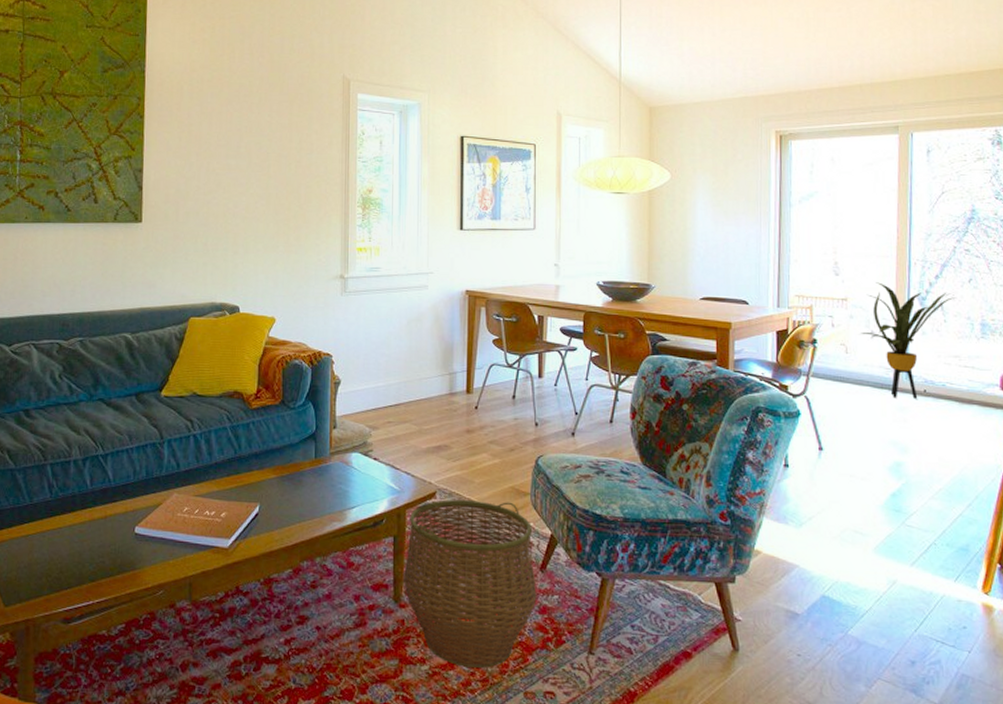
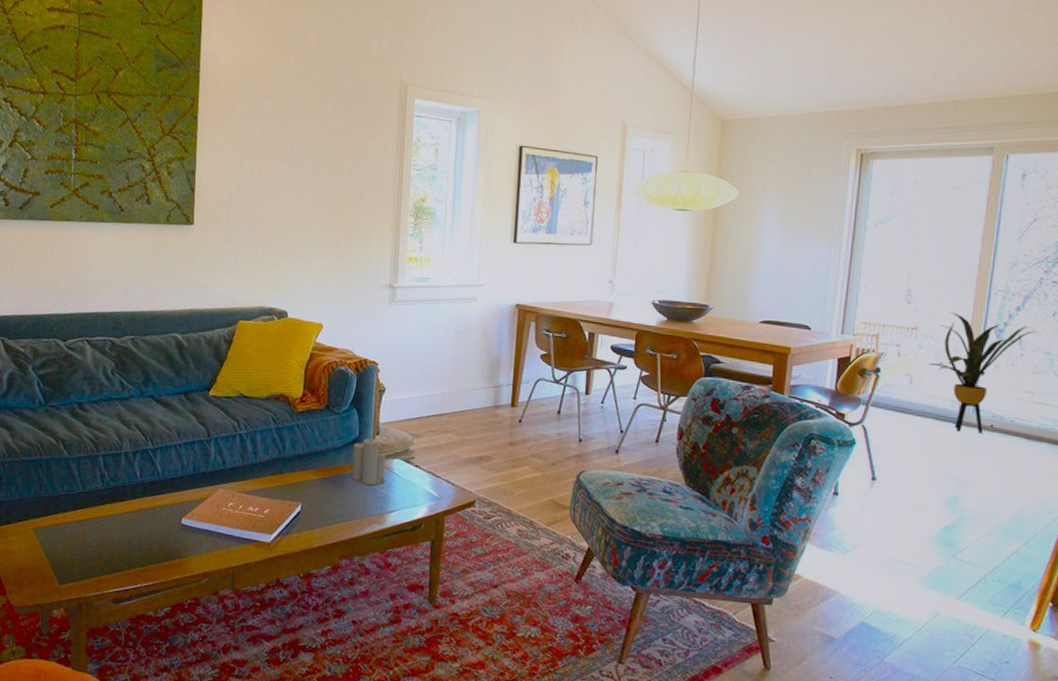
candle: none [310,430,344,482] -> present [352,436,386,486]
basket: present [402,500,537,668] -> none [438,508,570,669]

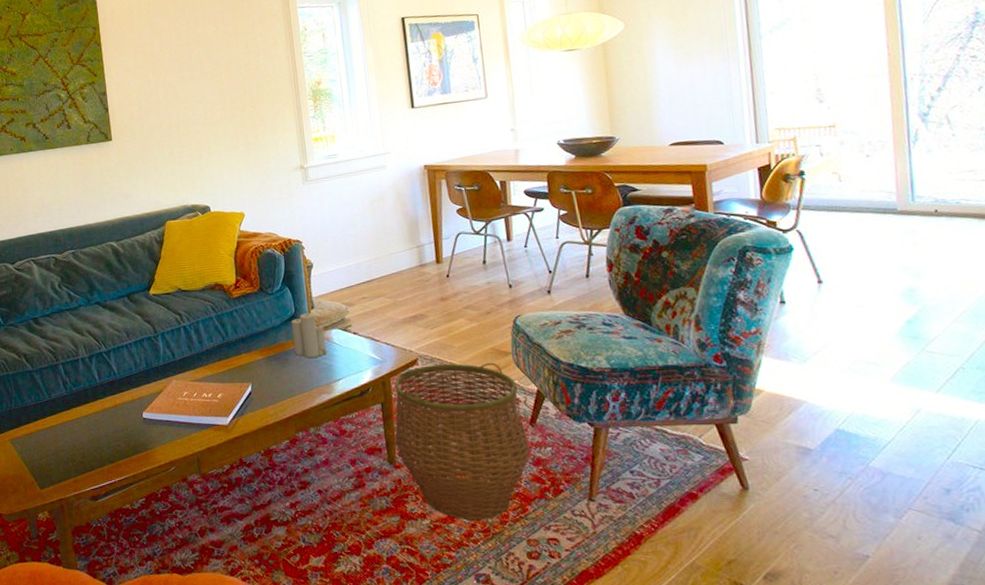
basket: none [438,508,570,669] -> present [394,362,530,519]
house plant: present [928,312,1037,434] -> none [854,103,964,222]

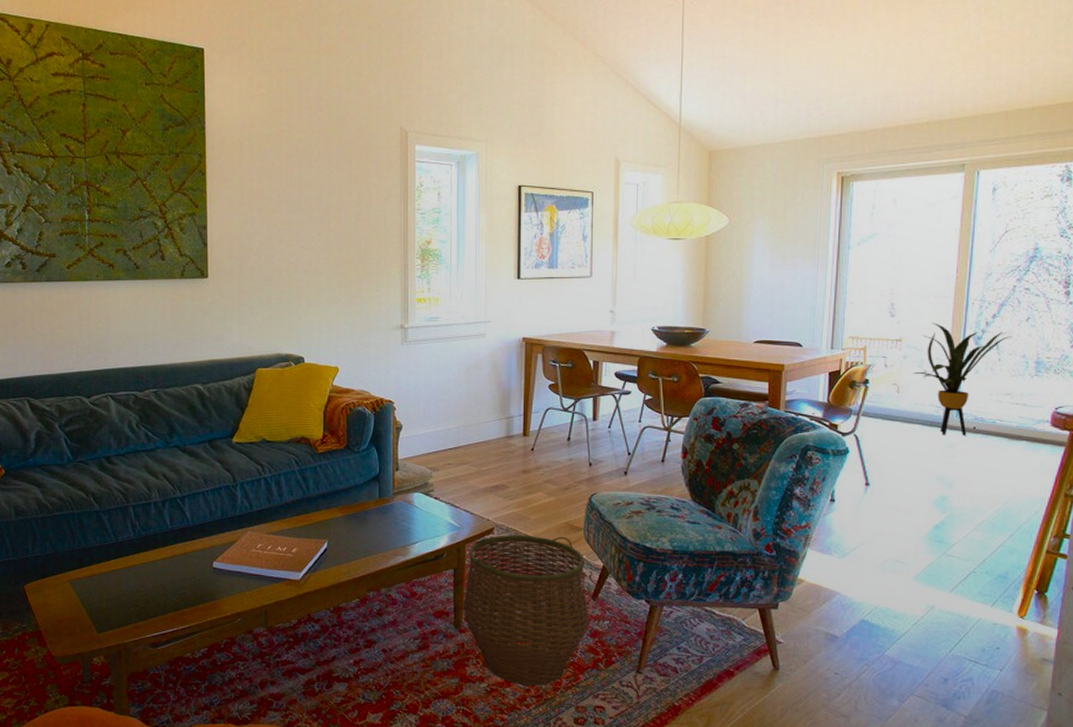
candle: present [292,311,328,359] -> none [375,472,407,520]
house plant: none [854,103,964,222] -> present [913,323,1012,436]

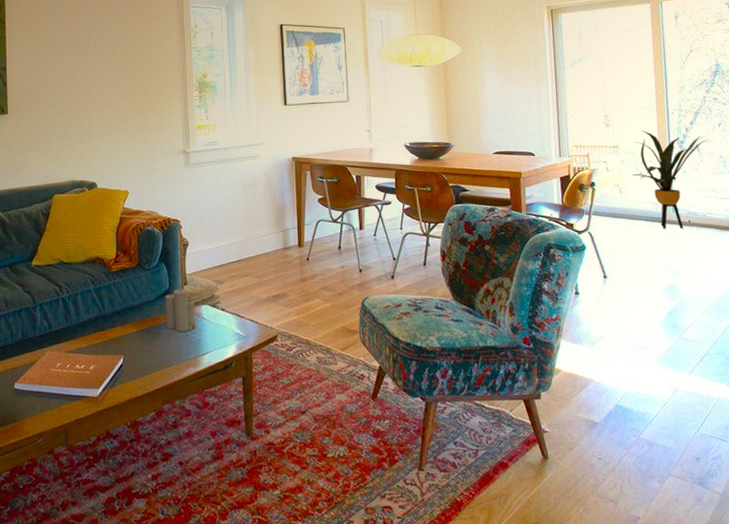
candle: none [375,472,407,520] -> present [166,287,197,333]
basket: present [462,535,589,685] -> none [252,340,371,489]

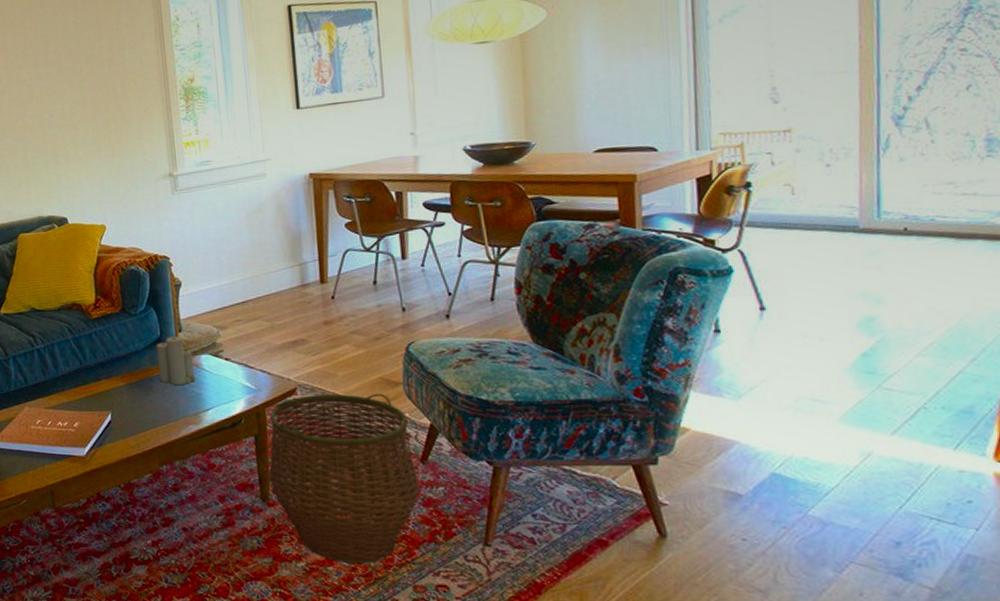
basket: none [252,340,371,489] -> present [268,393,420,563]
house plant: present [631,130,709,229] -> none [812,105,948,242]

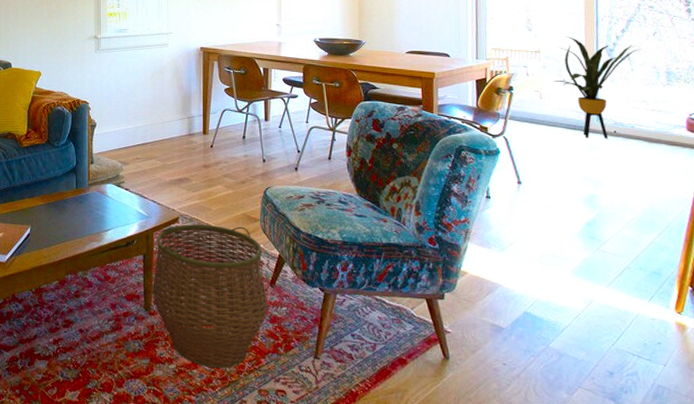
candle: present [157,334,196,386] -> none [72,165,101,209]
house plant: none [812,105,948,242] -> present [553,36,642,139]

